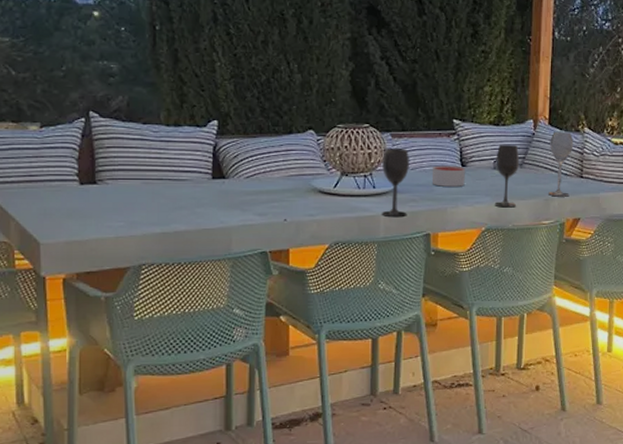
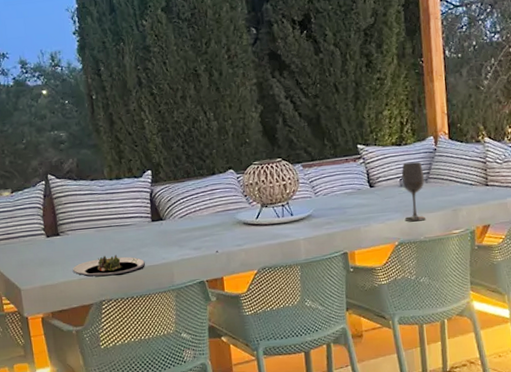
salad plate: none [108,213,199,238] -> present [72,255,145,277]
wine glass: present [381,148,410,216] -> none [296,177,325,240]
candle: present [431,165,465,187] -> none [343,187,375,208]
wineglass: present [548,131,574,197] -> none [452,143,477,207]

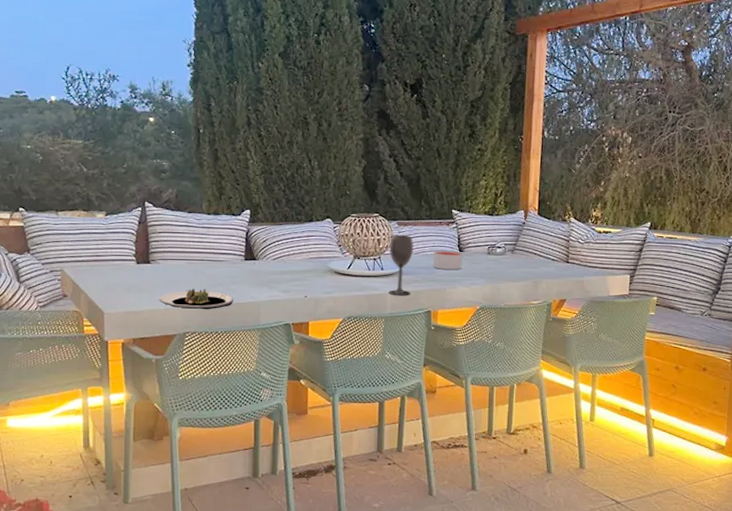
wine glass: none [296,177,325,240] -> present [388,235,414,295]
candle: none [343,187,375,208] -> present [432,250,462,270]
wine glass: present [401,161,425,222] -> none [488,232,512,289]

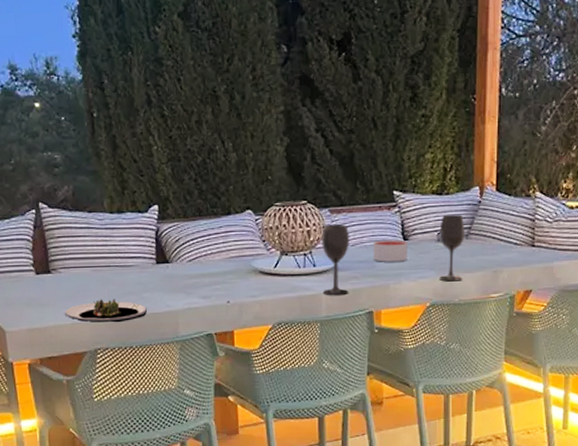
wine glass: none [488,232,512,289] -> present [439,214,466,282]

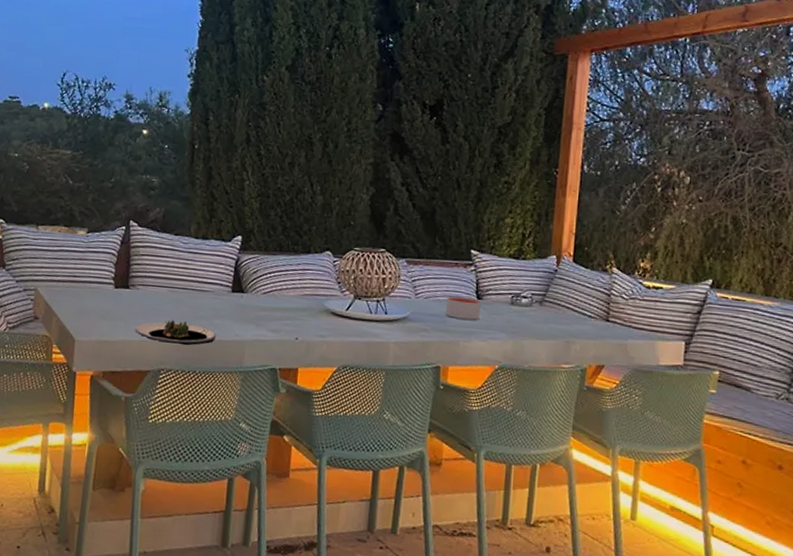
wine glass: present [322,224,350,295] -> none [391,275,424,346]
wine glass: present [439,214,466,282] -> none [509,278,540,347]

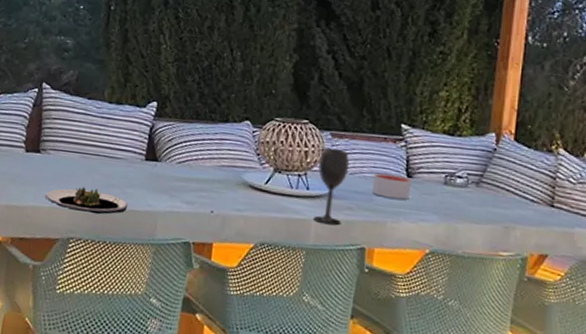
wine glass: none [391,275,424,346] -> present [312,148,350,225]

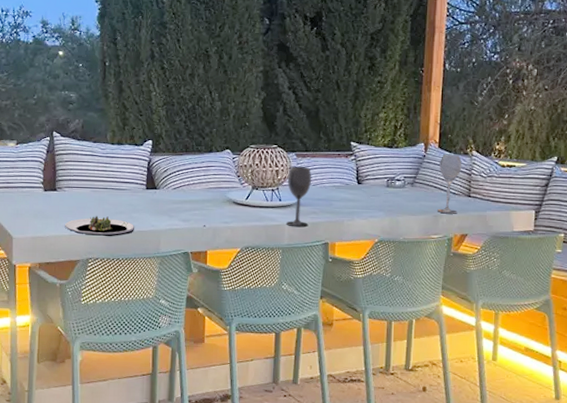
candle: present [371,172,411,200] -> none [330,182,361,202]
wineglass: none [509,149,545,227] -> present [437,154,462,214]

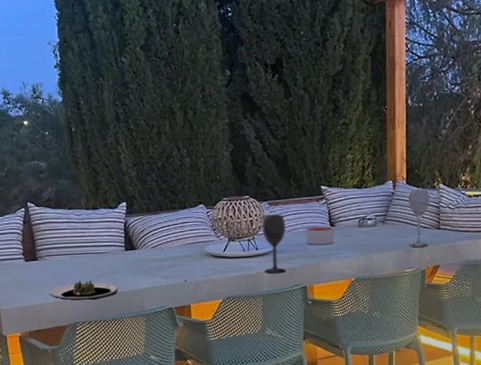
candle: none [330,182,361,202] -> present [305,226,334,245]

